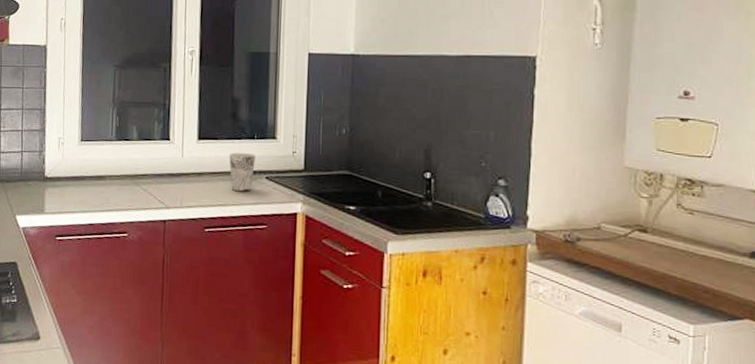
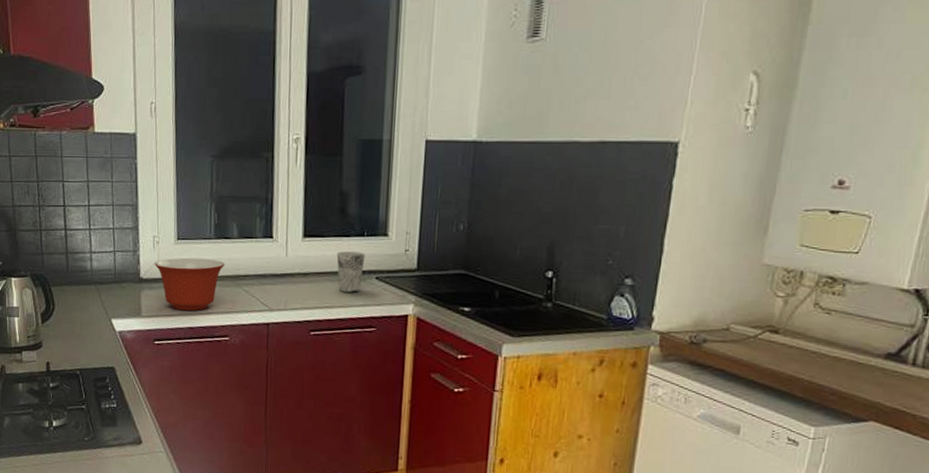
mixing bowl: none [59,157,124,208] -> present [154,257,225,311]

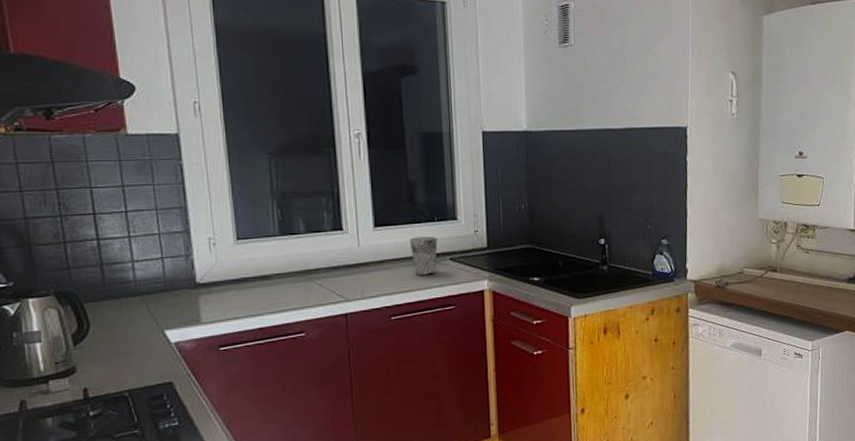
mixing bowl: present [154,257,225,311] -> none [212,256,293,312]

